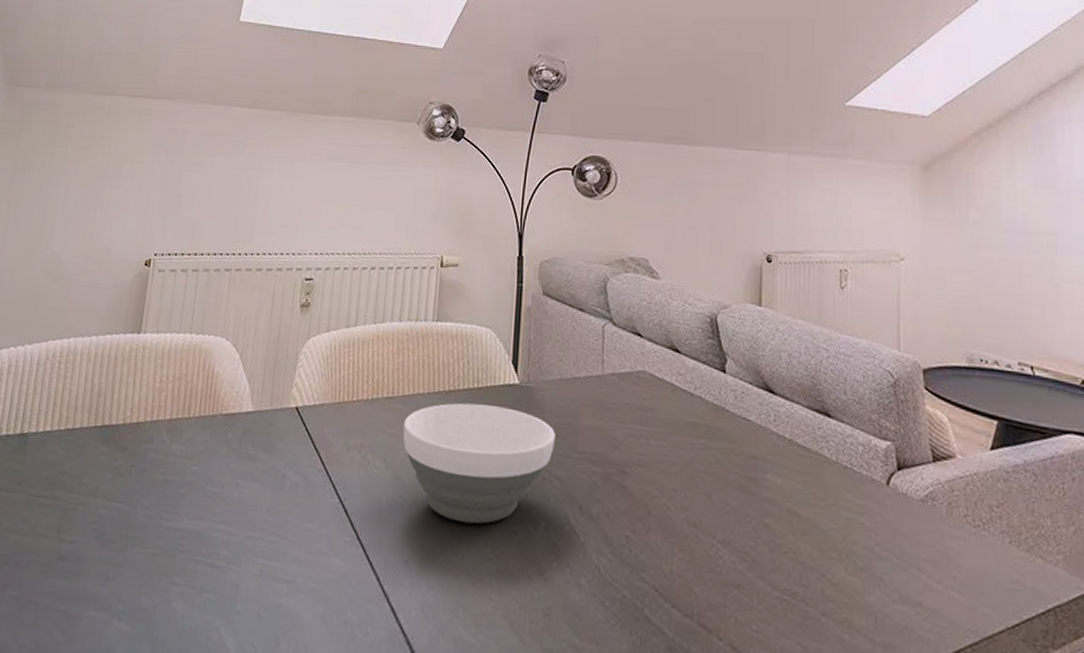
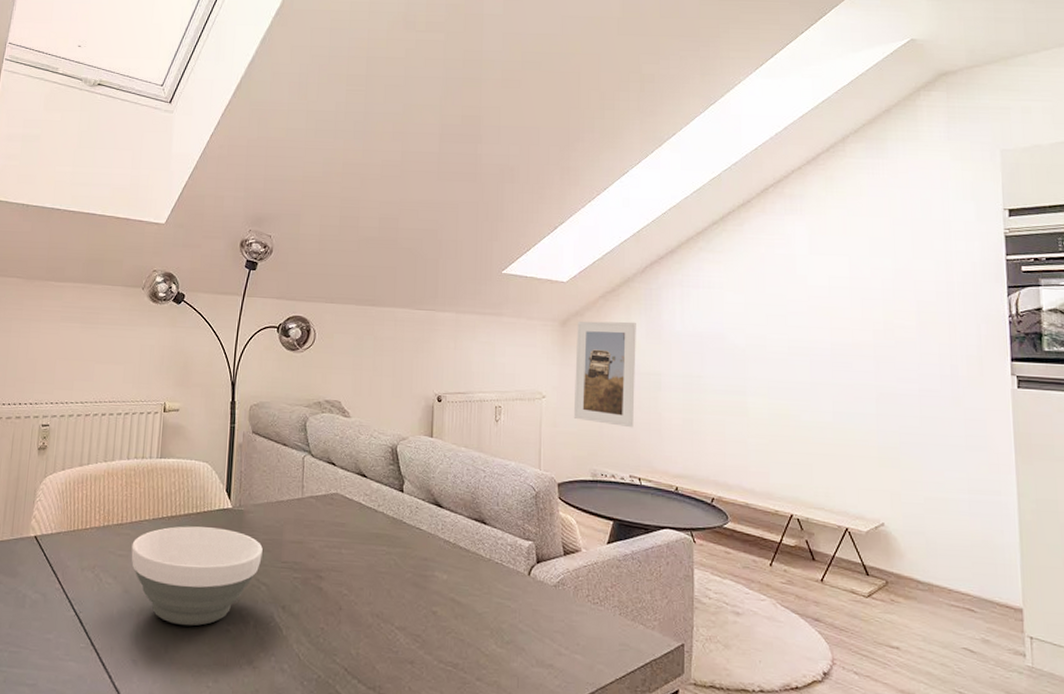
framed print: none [941,164,1023,302] -> present [573,321,636,428]

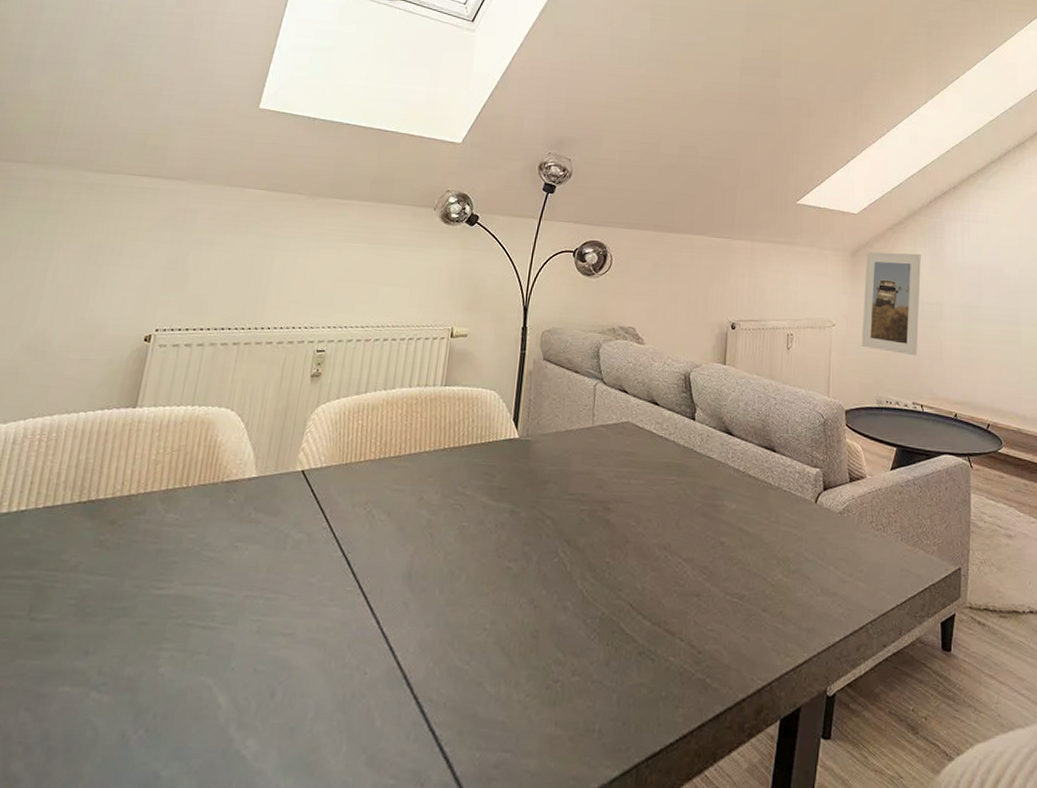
bowl: present [131,526,263,626] -> none [408,457,549,564]

